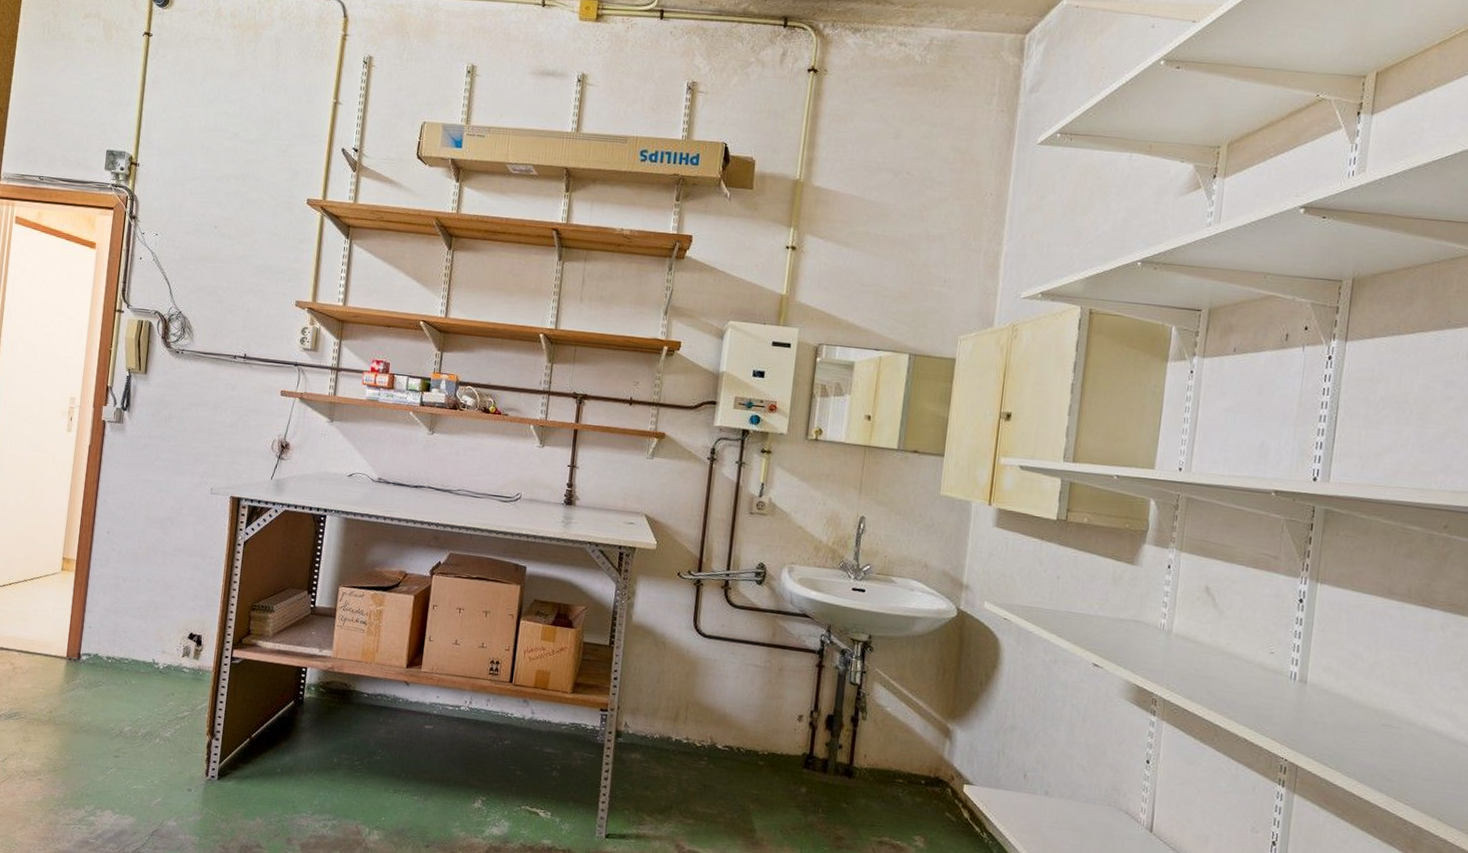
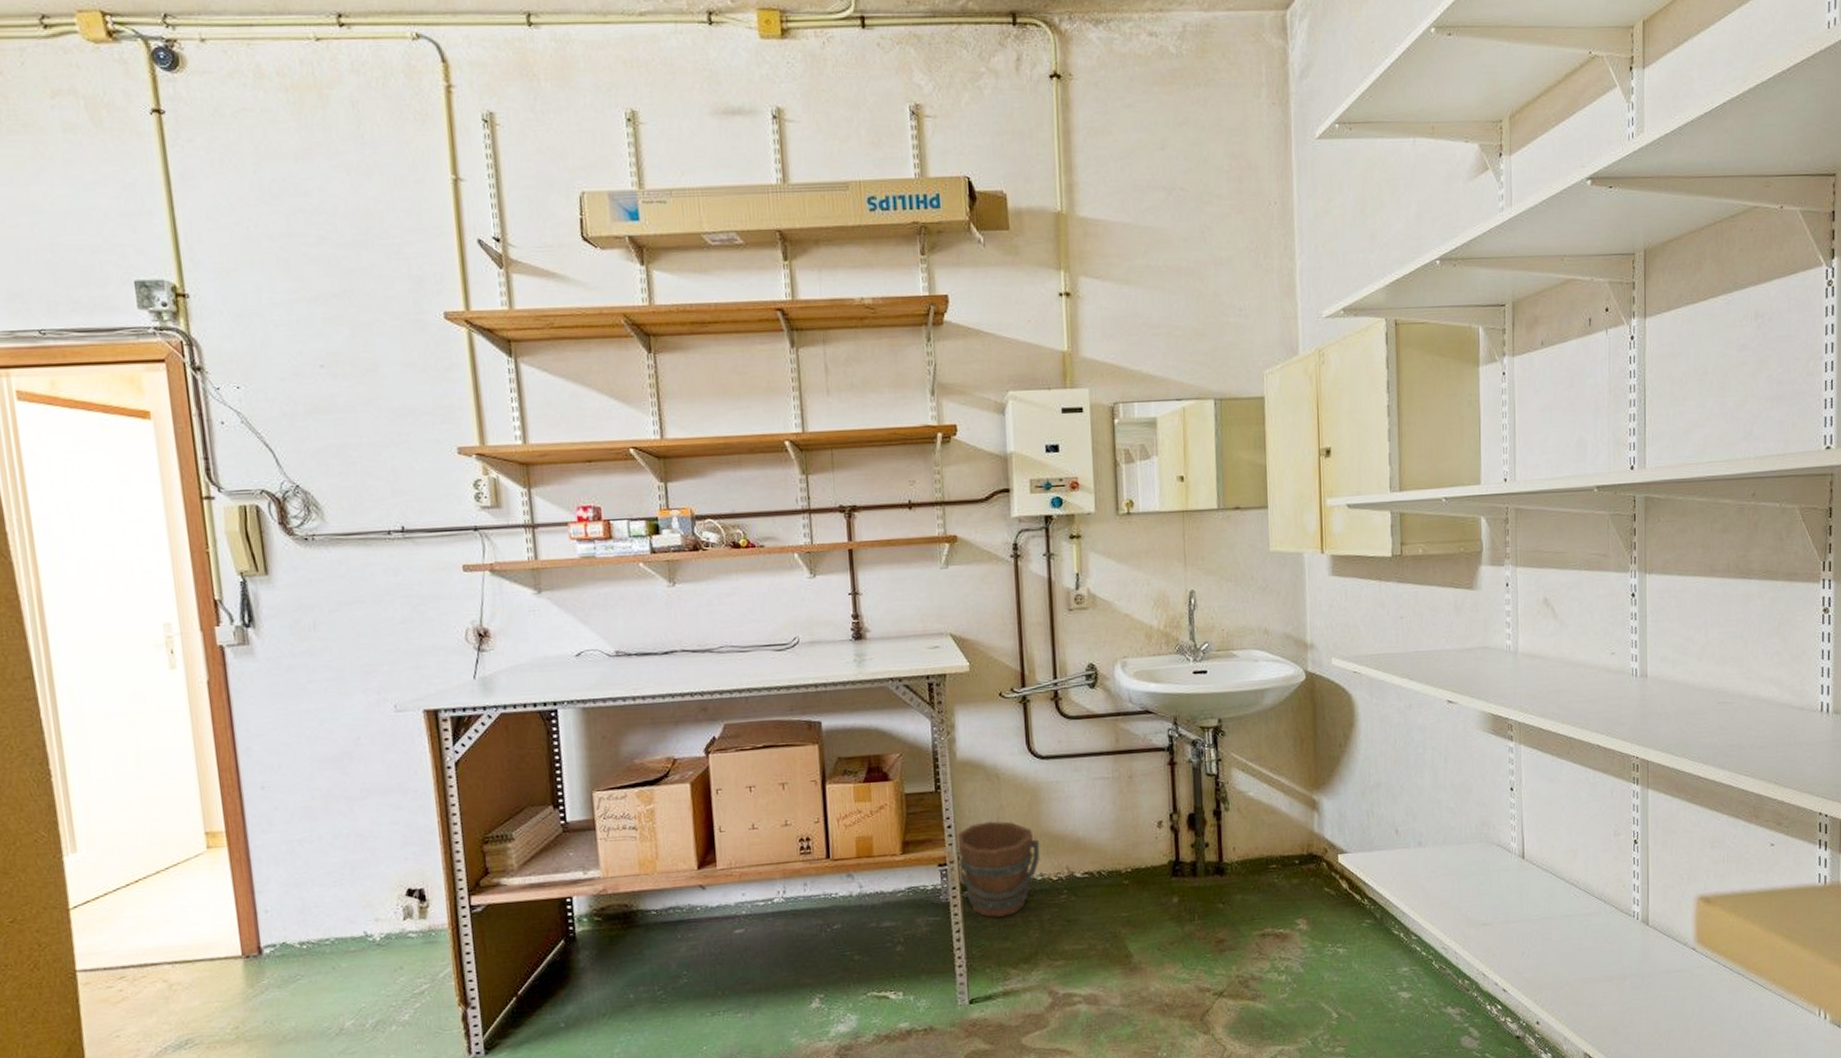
bucket: none [616,681,691,769] -> present [956,821,1040,918]

